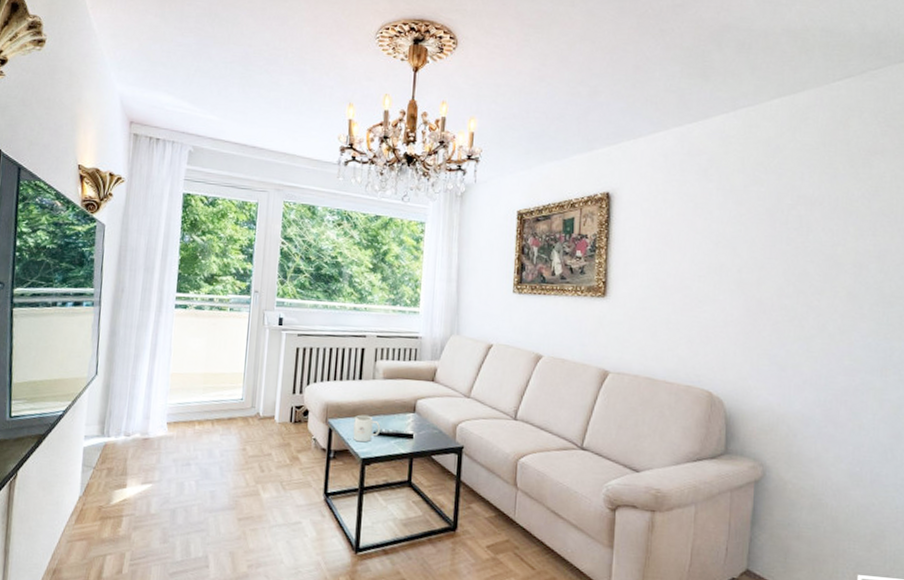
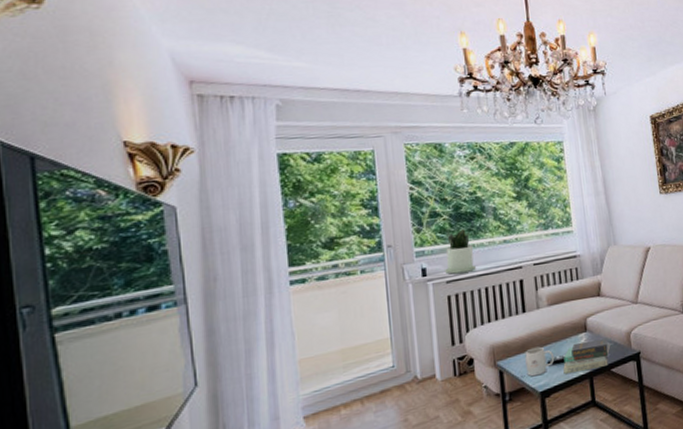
planter: none [298,288,325,330] -> present [445,229,476,275]
books: none [386,421,436,451] -> present [563,339,611,374]

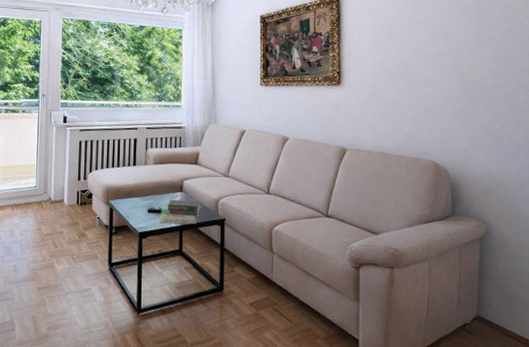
planter: present [445,229,476,275] -> none [80,90,102,125]
mug: present [525,346,555,377] -> none [131,195,154,219]

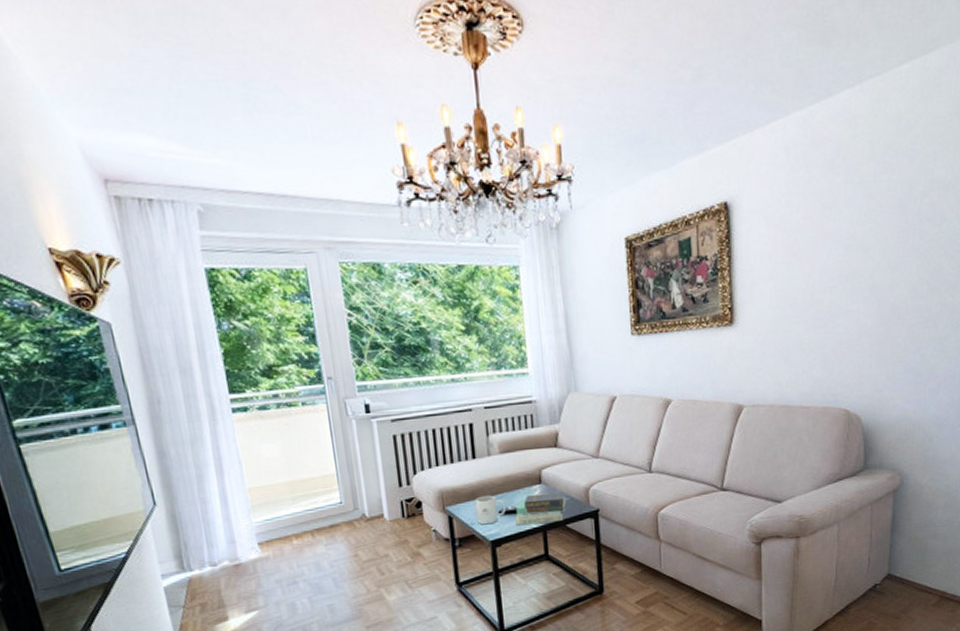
mug: none [131,195,154,219] -> present [475,495,507,525]

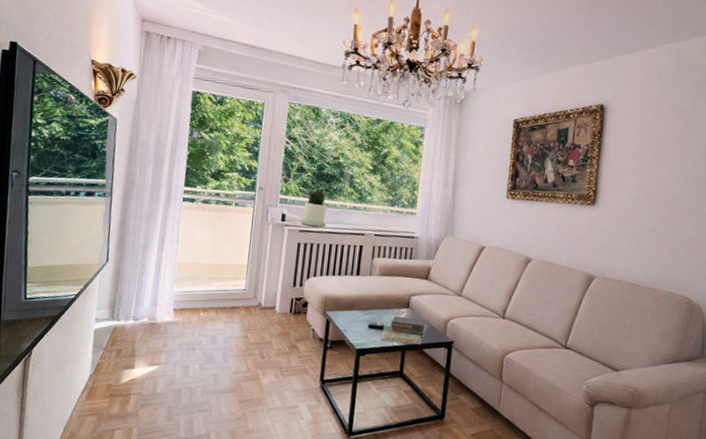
planter: none [389,364,422,413] -> present [300,187,327,227]
mug: present [475,495,507,525] -> none [349,308,376,335]

